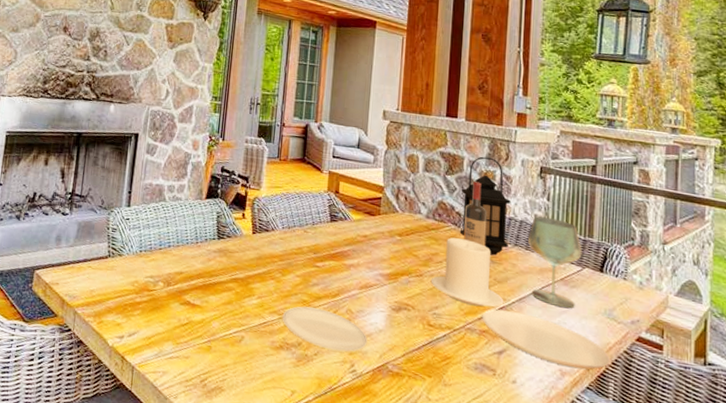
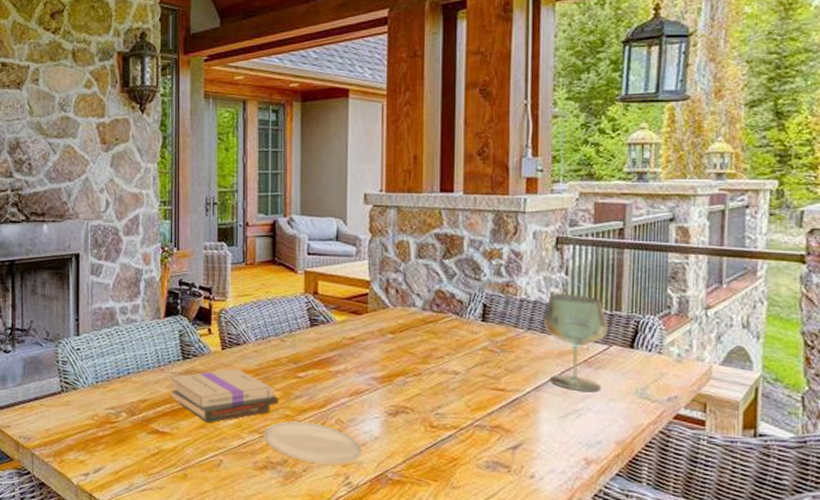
books: none [204,251,298,301] -> present [170,368,279,423]
candle: present [430,237,504,307] -> none [431,329,518,401]
lantern: present [459,156,510,255] -> none [462,233,521,342]
wine bottle: present [464,181,488,247] -> none [467,263,494,335]
plate: present [482,309,611,370] -> none [492,402,644,456]

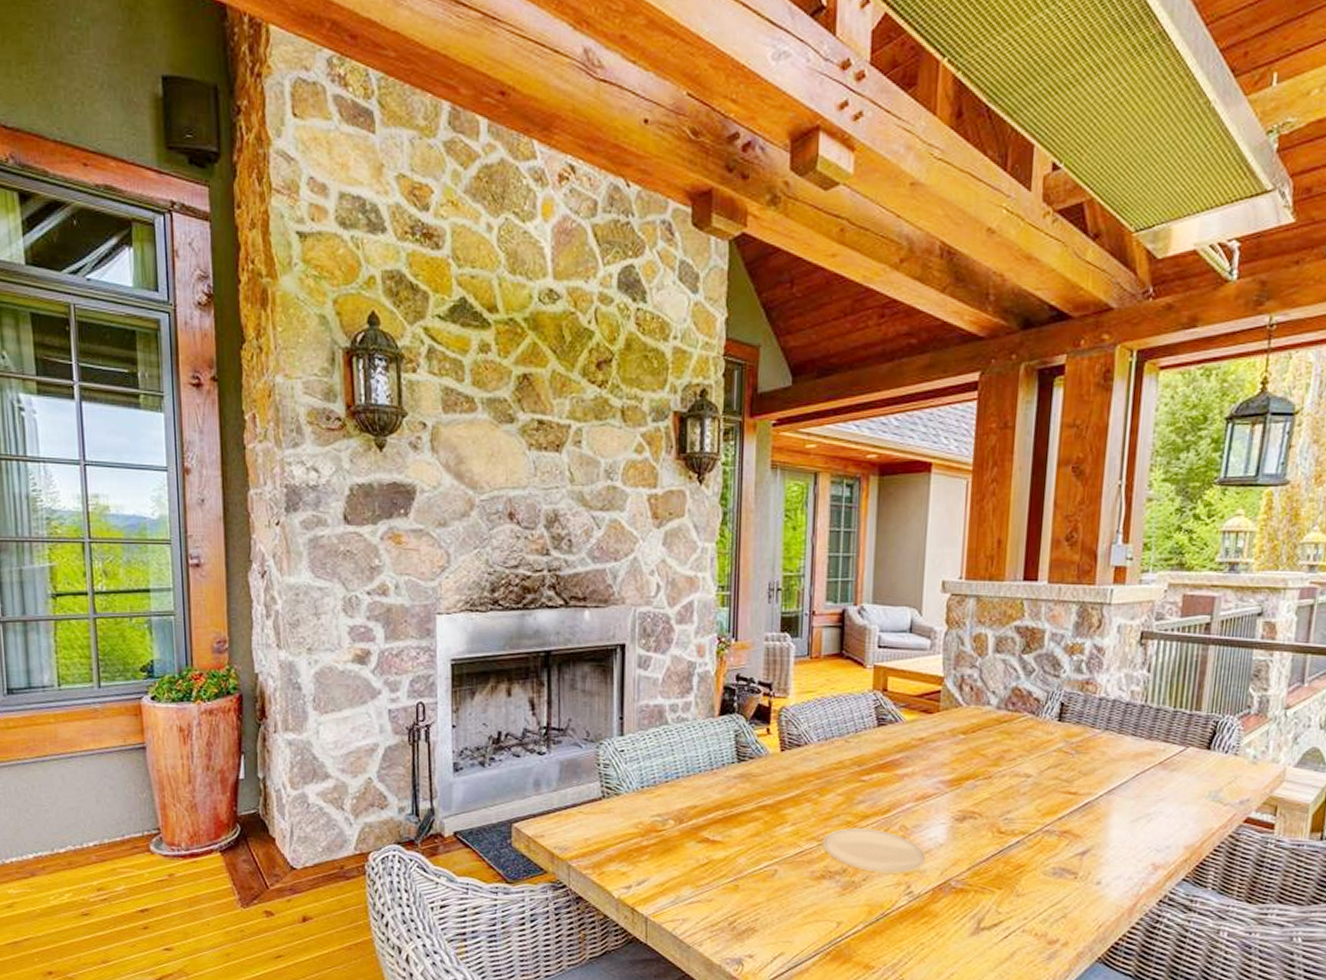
books: present [170,368,279,423] -> none [723,771,840,831]
wine glass: present [543,294,609,391] -> none [1120,692,1187,794]

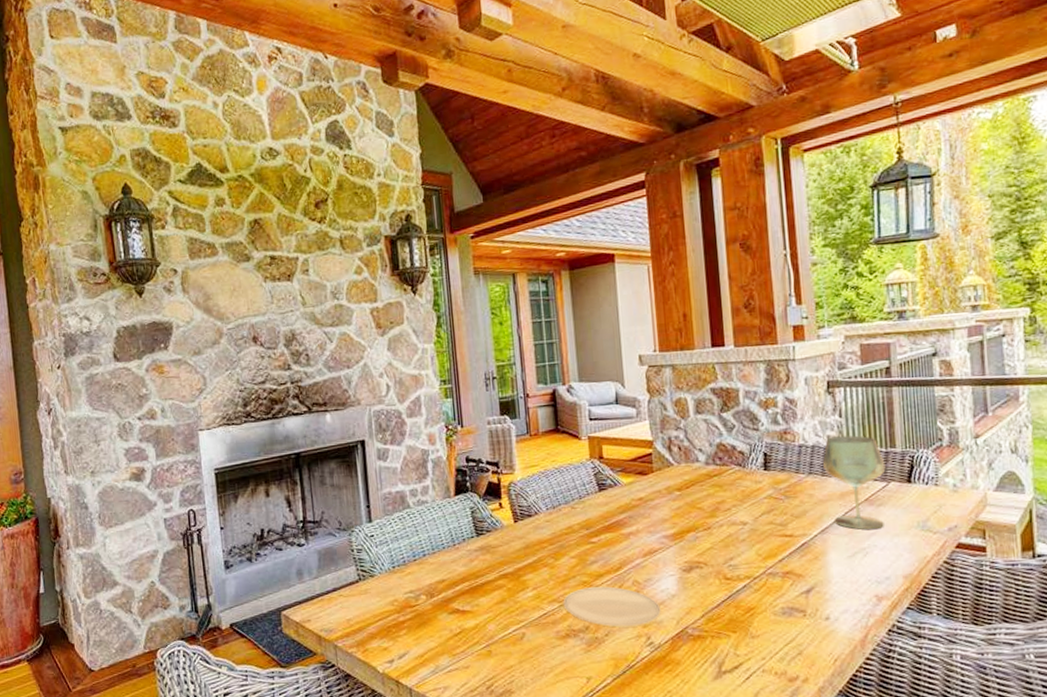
wine glass: none [1120,692,1187,794] -> present [822,435,886,530]

